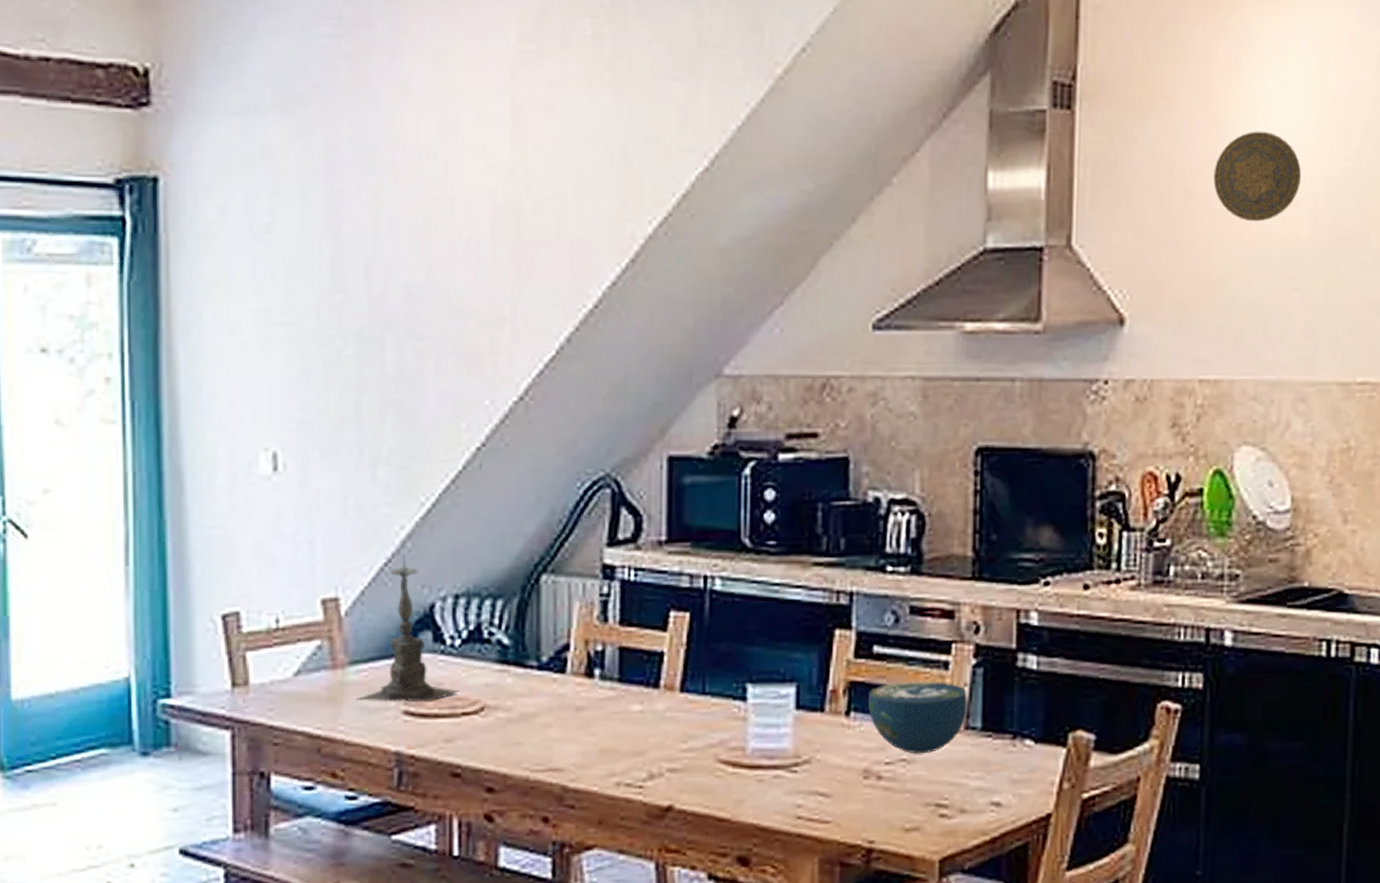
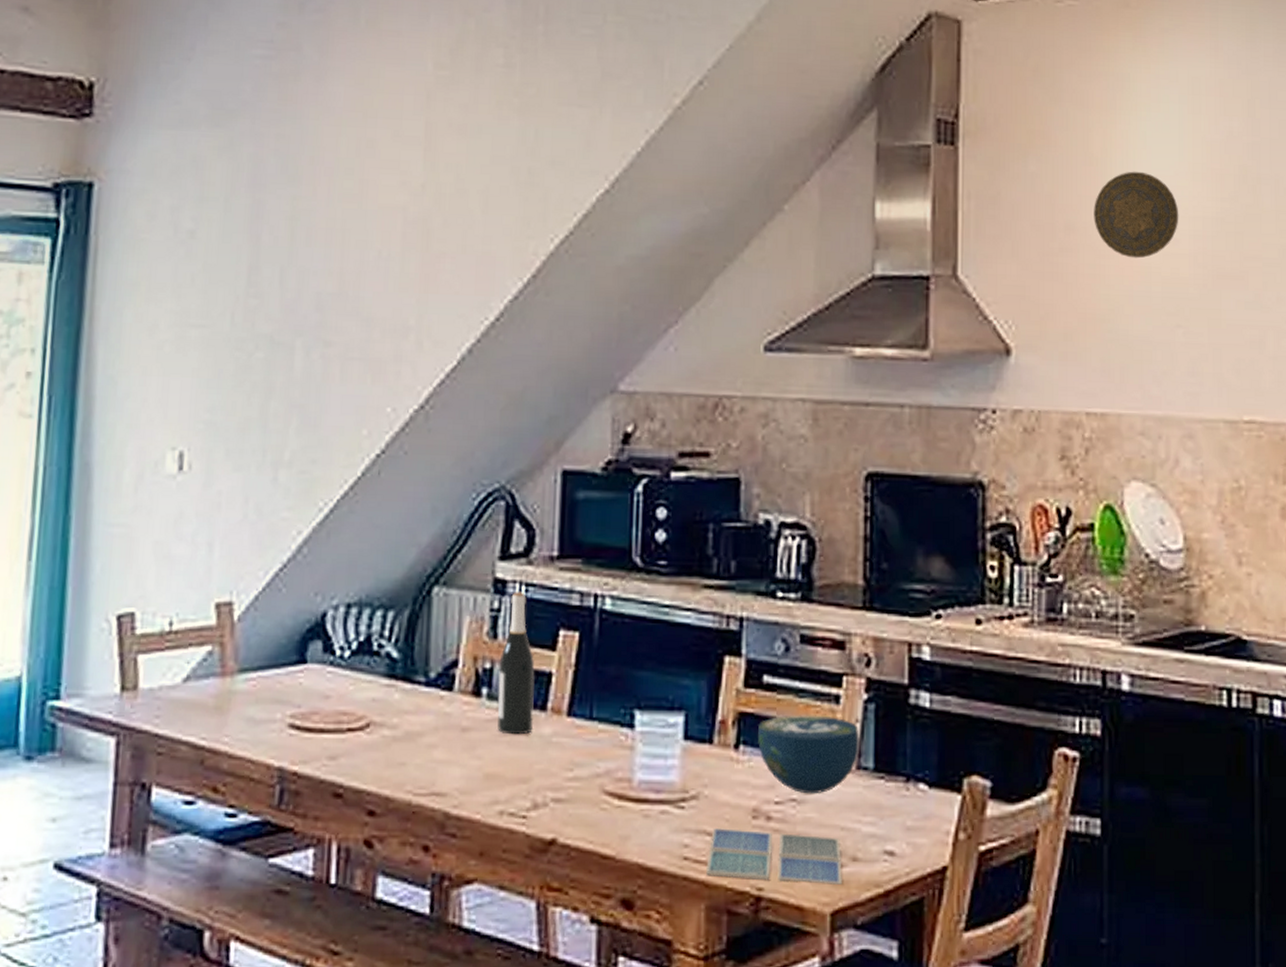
candle holder: present [356,548,459,703] -> none [243,553,346,716]
wine bottle: none [610,576,647,712] -> present [497,592,535,735]
drink coaster: none [819,788,950,836] -> present [706,828,842,886]

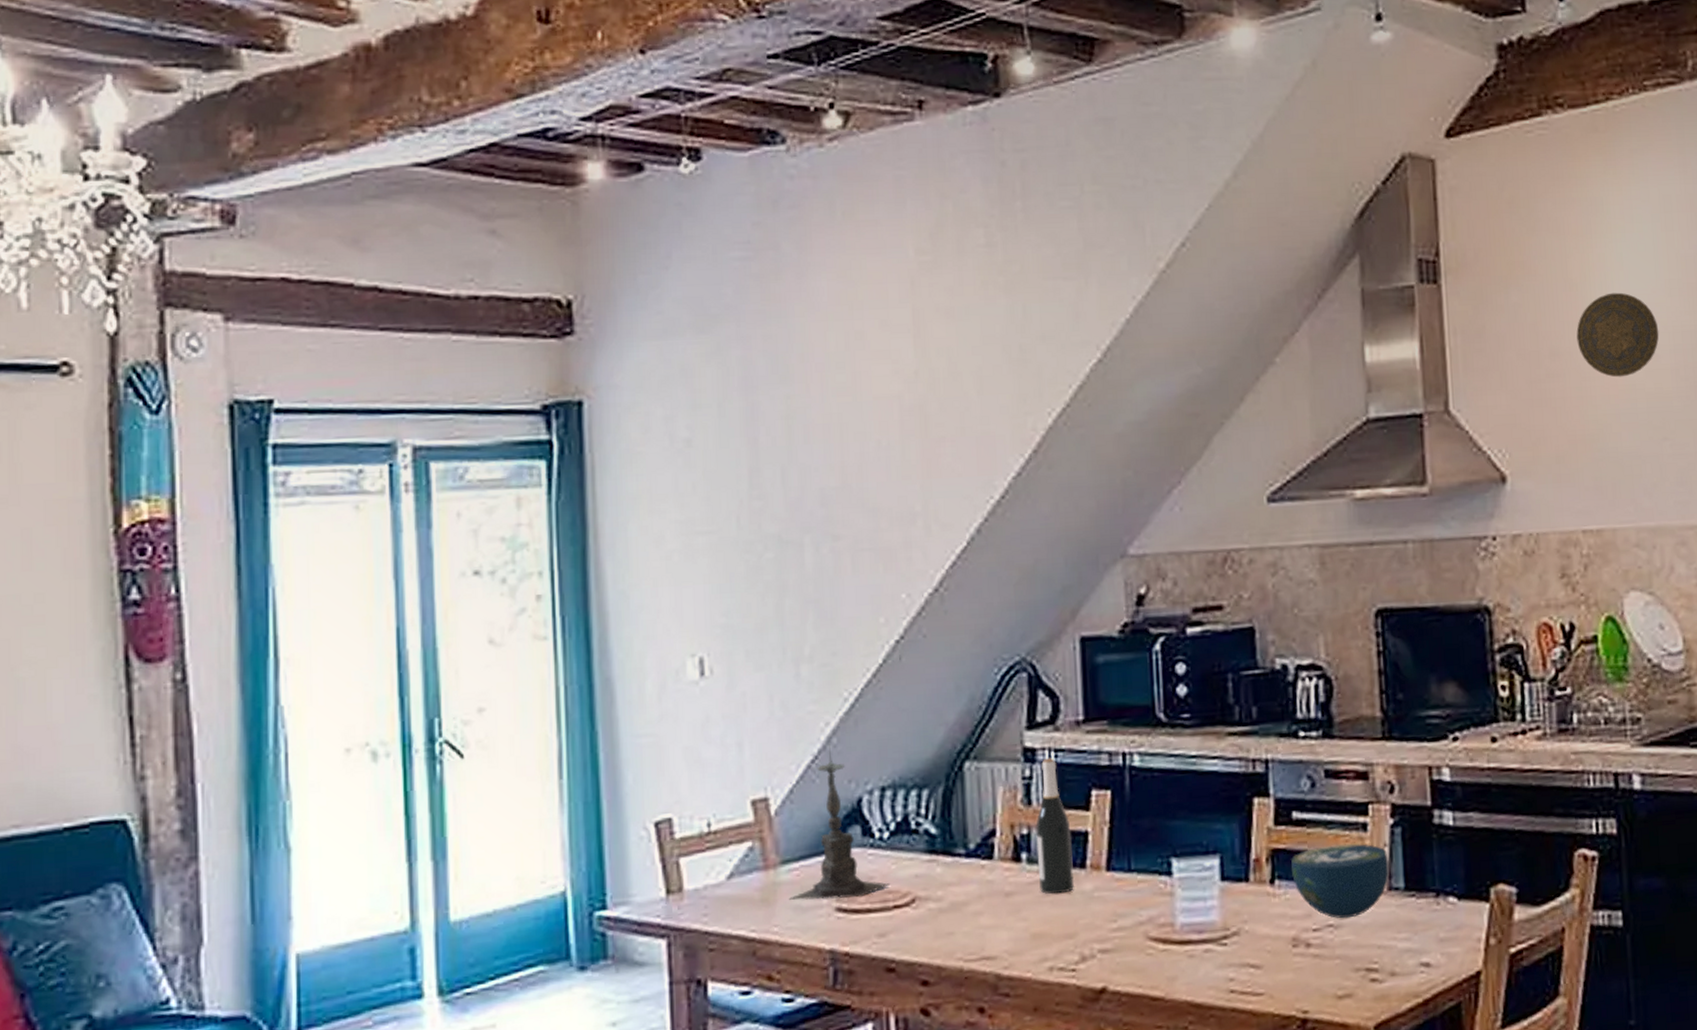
candle holder: none [243,553,346,716] -> present [789,744,890,900]
drink coaster: present [706,828,842,886] -> none [1252,956,1383,1006]

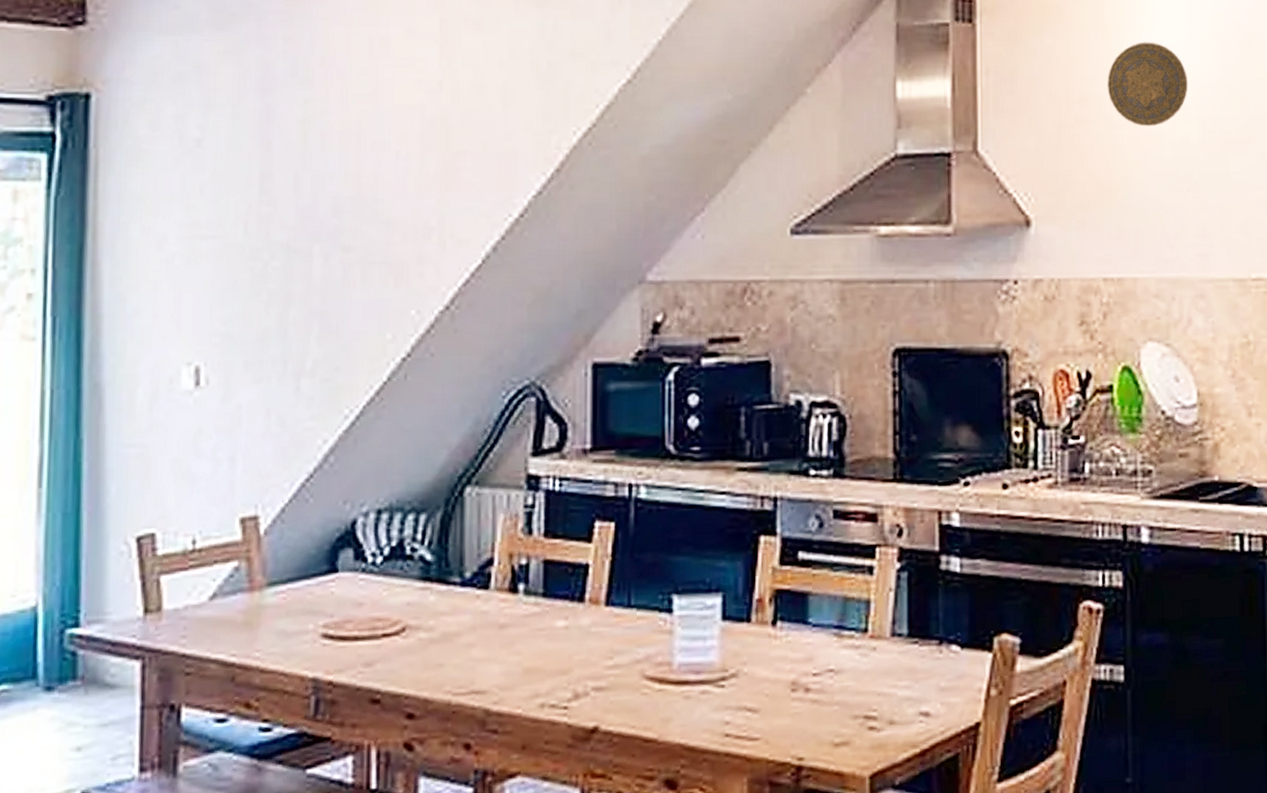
candle holder: present [789,744,890,900] -> none [274,463,380,625]
wine bottle: present [1036,758,1075,895] -> none [535,486,572,628]
bowl: present [1291,844,1390,919] -> none [795,587,893,664]

